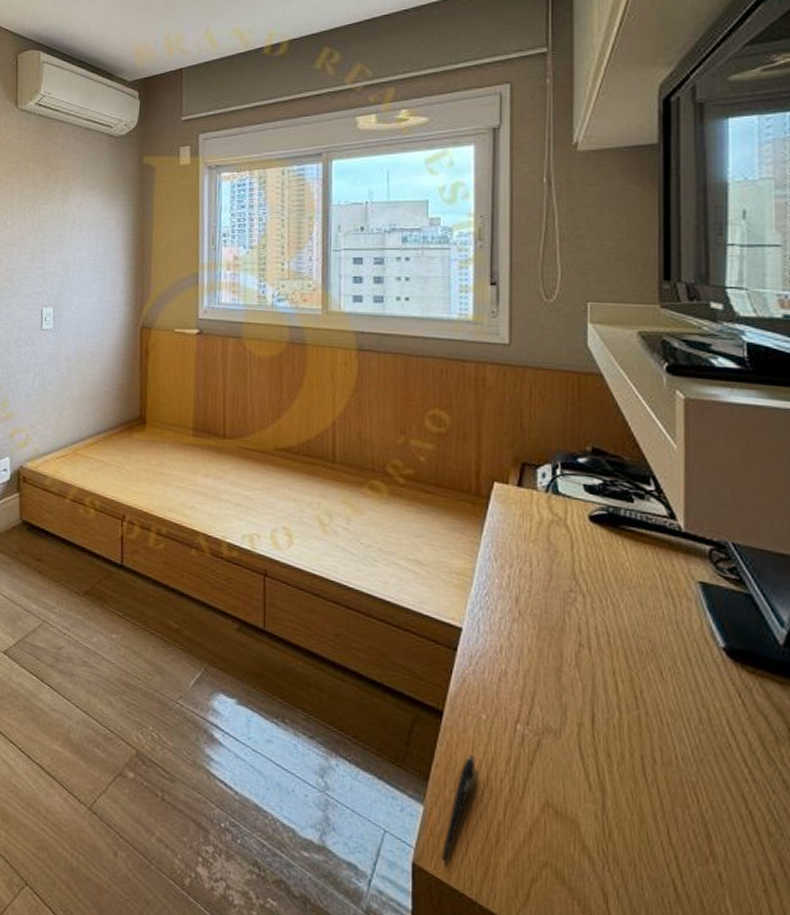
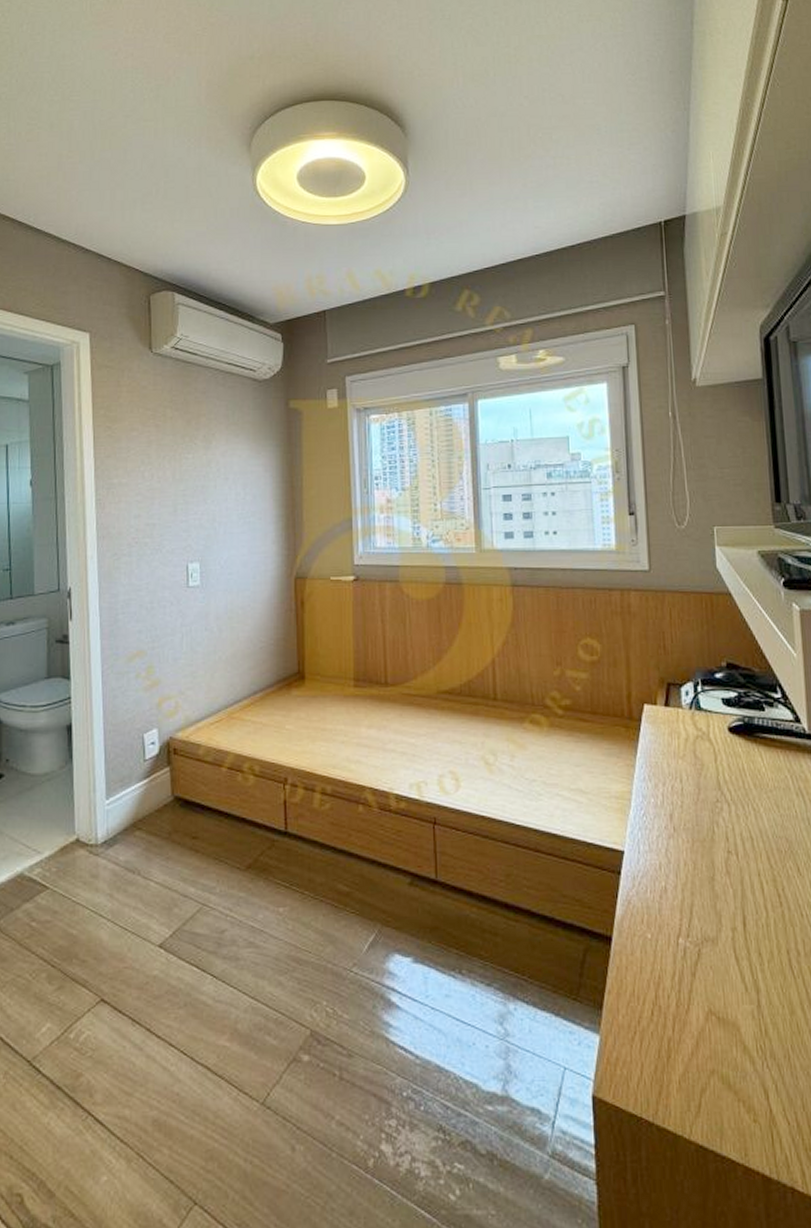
pen: present [442,755,475,862] -> none [619,976,644,1088]

